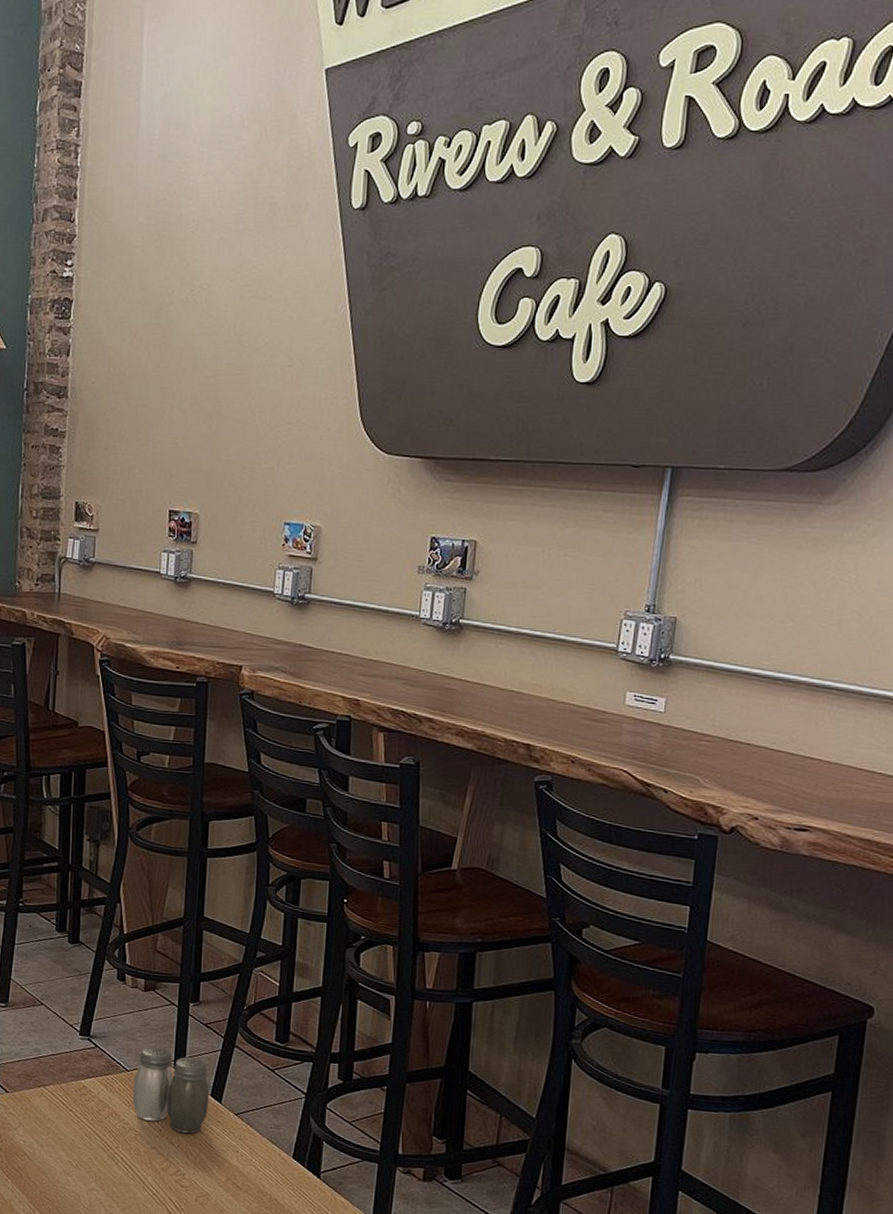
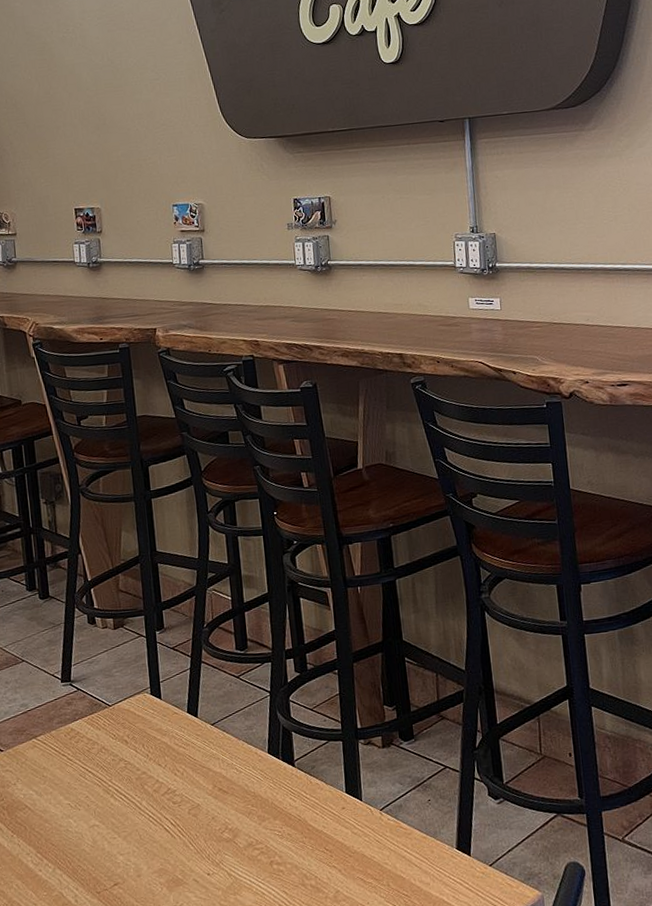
salt and pepper shaker: present [132,1046,209,1134] -> none [116,677,187,753]

